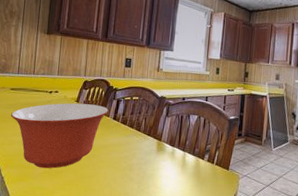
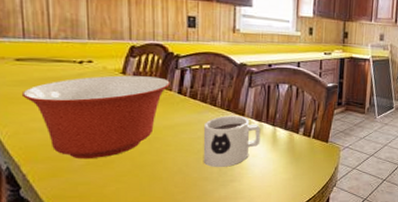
mug: none [126,139,173,185] -> present [203,115,261,168]

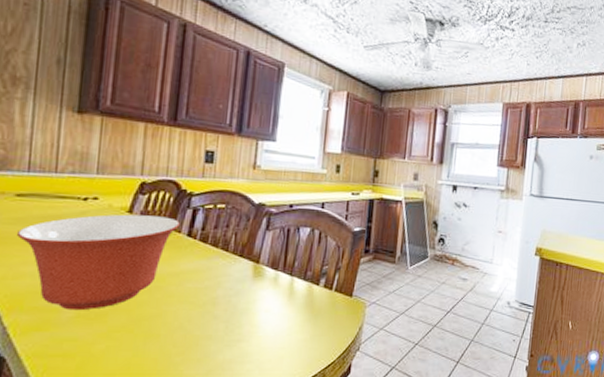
mug: present [203,115,261,168] -> none [208,262,277,325]

